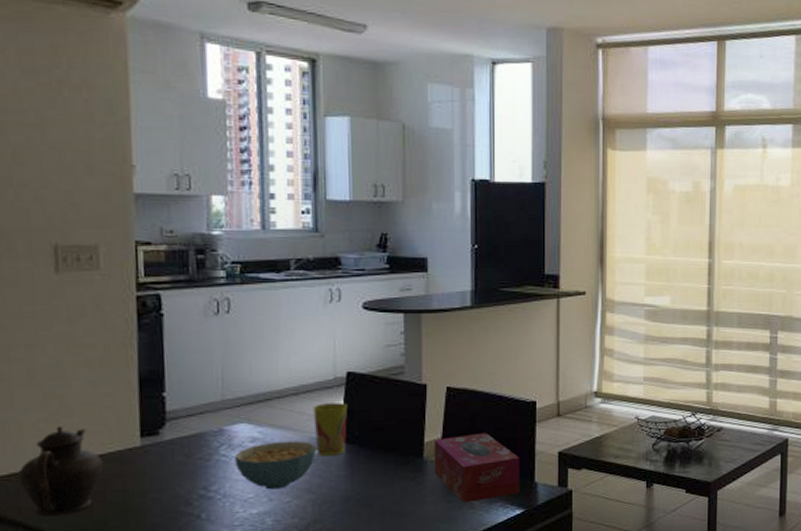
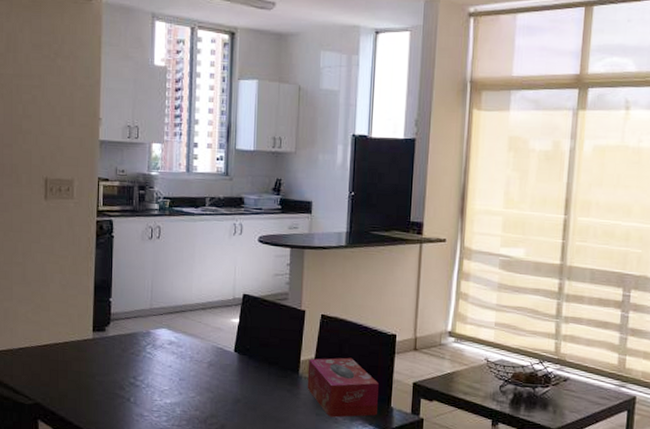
teapot: present [18,426,103,516] -> none [13,317,67,386]
cereal bowl: present [234,441,317,490] -> none [156,346,217,386]
cup: present [313,403,347,457] -> none [216,318,242,364]

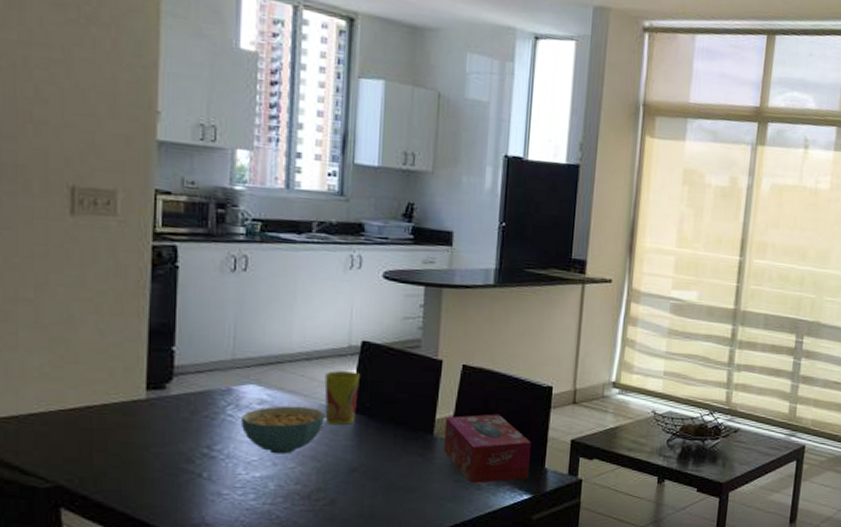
cereal bowl: none [156,346,217,386] -> present [240,405,326,455]
cup: none [216,318,242,364] -> present [324,371,359,426]

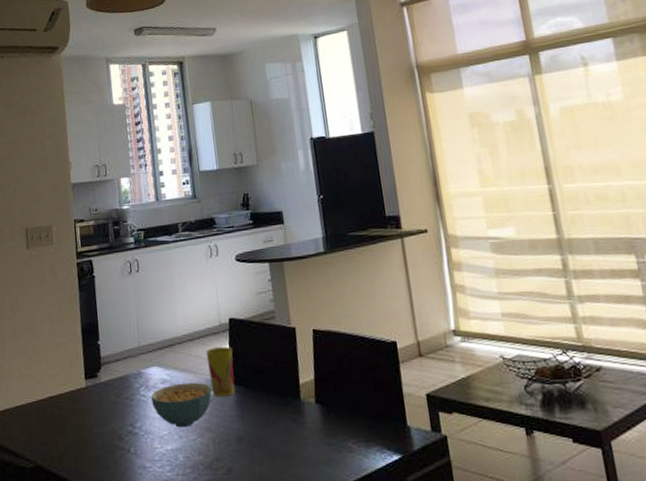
tissue box: present [443,414,531,483] -> none [307,374,394,446]

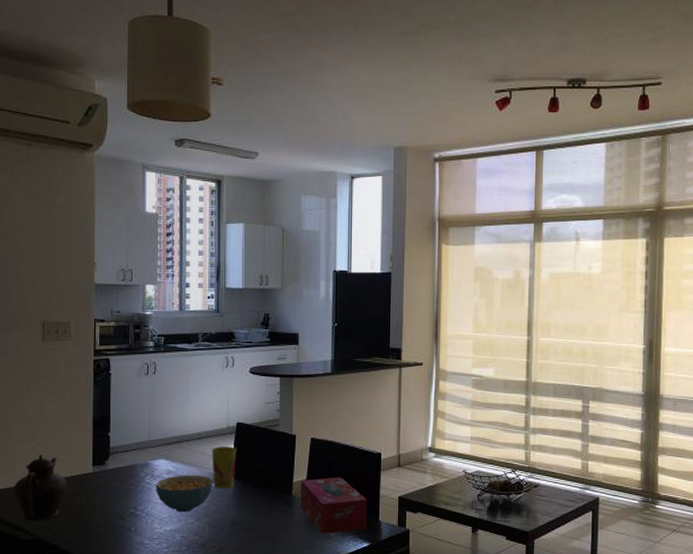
teapot: none [10,370,62,446] -> present [14,455,67,521]
tissue box: none [307,374,394,446] -> present [300,477,367,534]

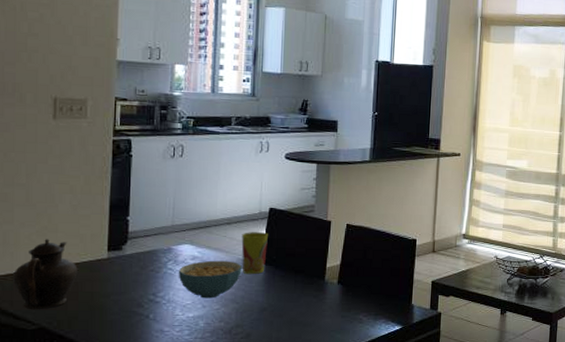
tissue box: present [300,477,367,534] -> none [333,262,400,318]

